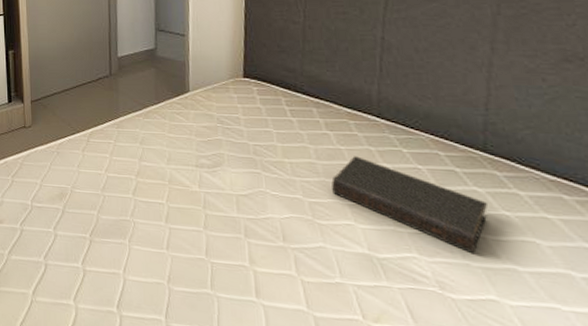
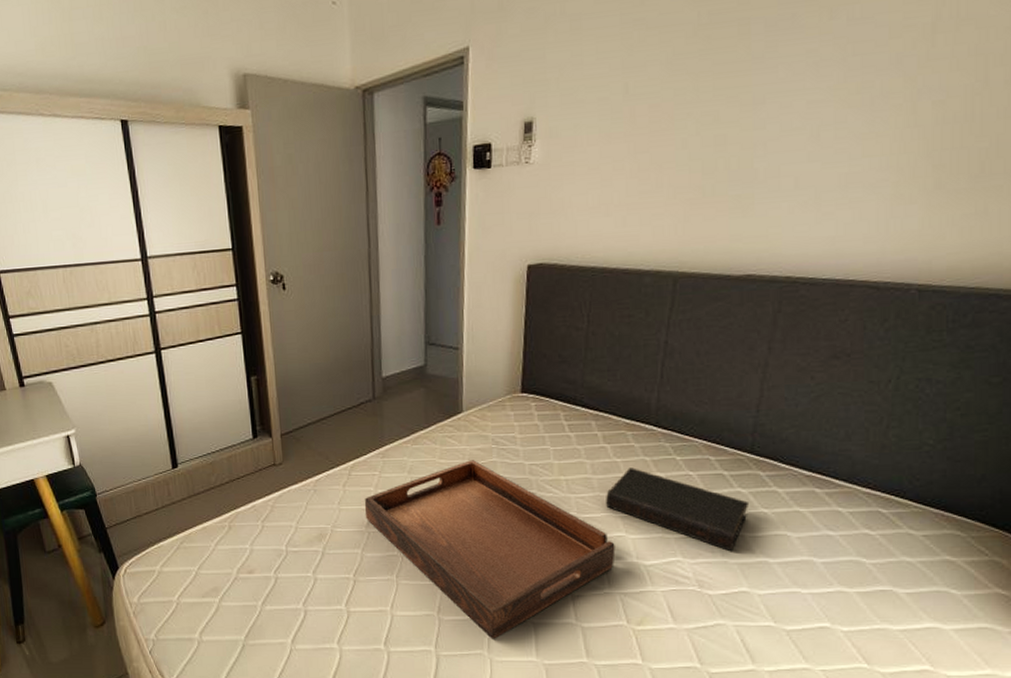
serving tray: none [100,136,345,317] -> present [364,460,615,639]

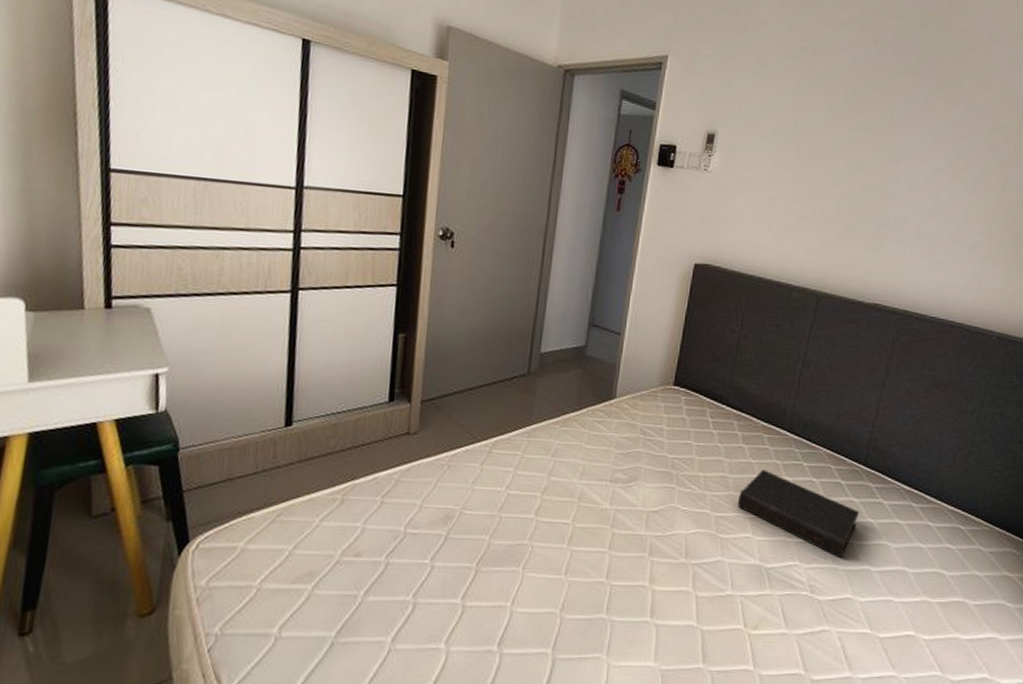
serving tray: present [364,460,615,639] -> none [499,448,742,642]

